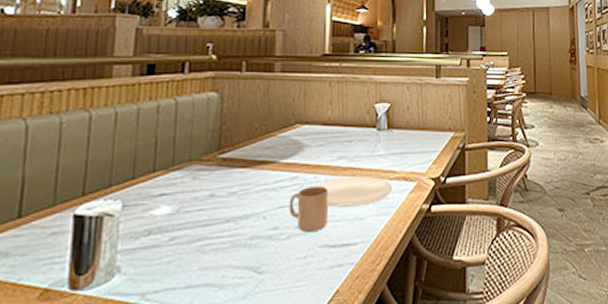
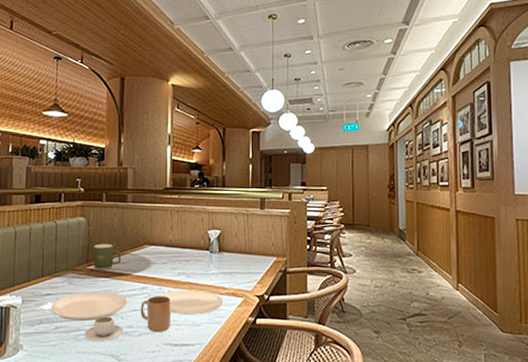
plate: none [164,185,273,227] -> present [50,291,128,321]
teacup: none [212,217,266,252] -> present [84,316,123,342]
mug: none [226,125,265,157] -> present [92,244,121,269]

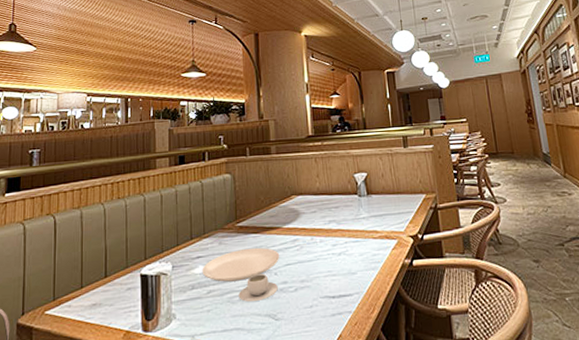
mug: present [92,244,121,269] -> none [240,198,270,225]
cup: present [140,295,171,333] -> none [294,245,326,286]
plate: present [161,290,223,314] -> none [314,236,377,264]

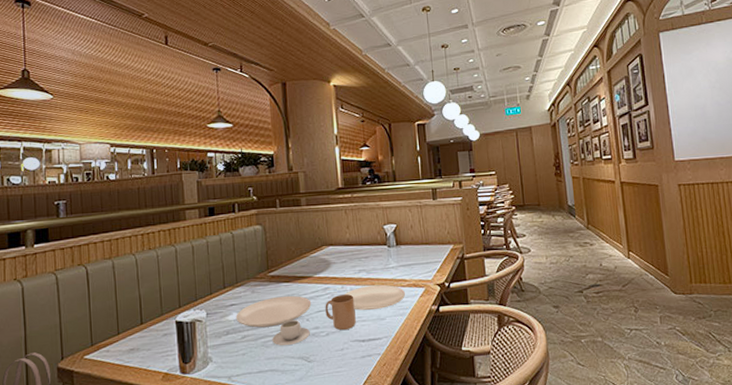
cup: none [294,245,326,286] -> present [325,293,356,331]
plate: none [314,236,377,264] -> present [344,284,405,310]

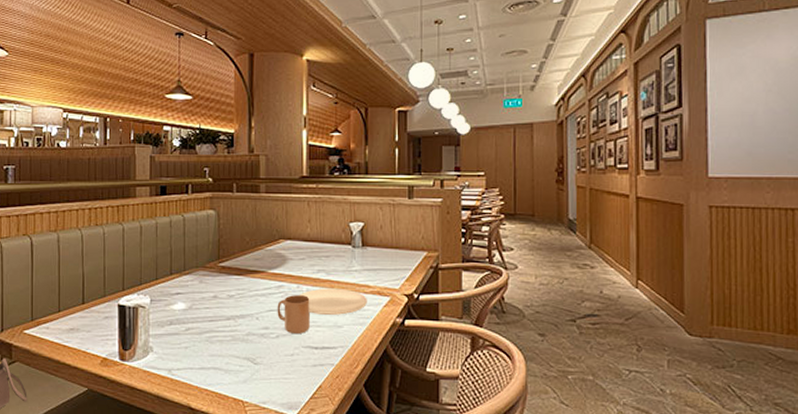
plate: present [236,295,312,328] -> none [181,289,263,322]
teacup: present [272,320,310,346] -> none [217,317,259,344]

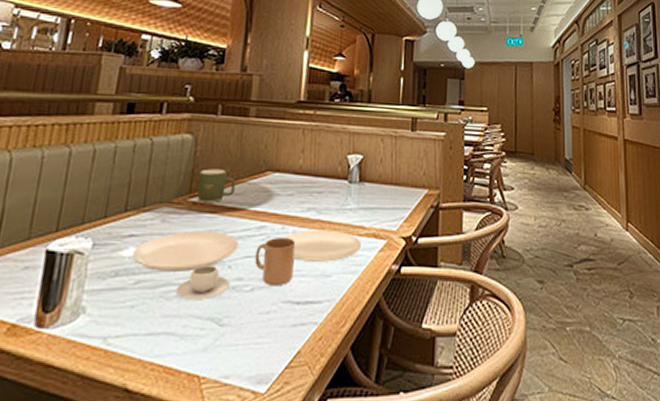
plate: none [181,289,263,322] -> present [132,230,239,272]
teacup: none [217,317,259,344] -> present [176,265,230,301]
mug: none [223,239,254,266] -> present [197,169,236,202]

